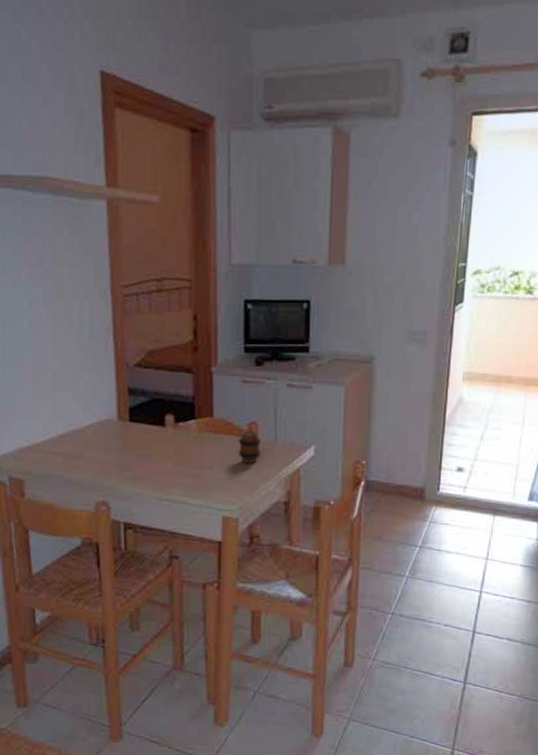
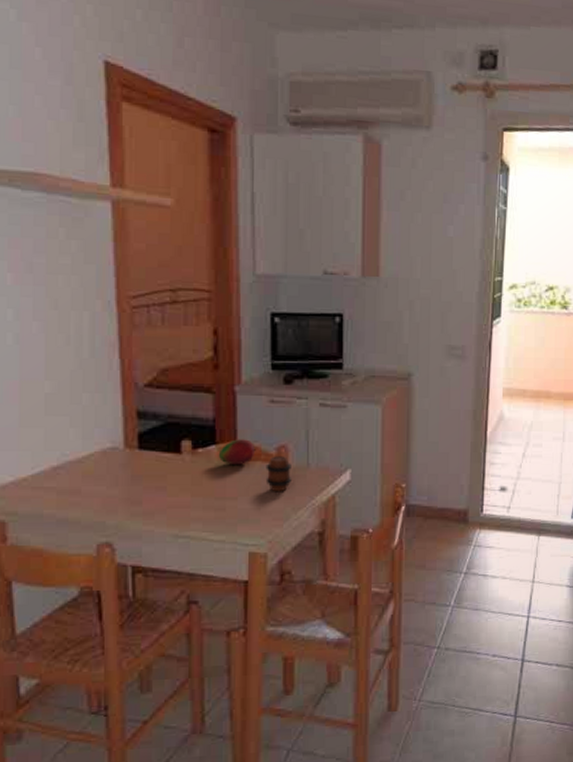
fruit: none [196,415,230,438] -> present [218,439,256,465]

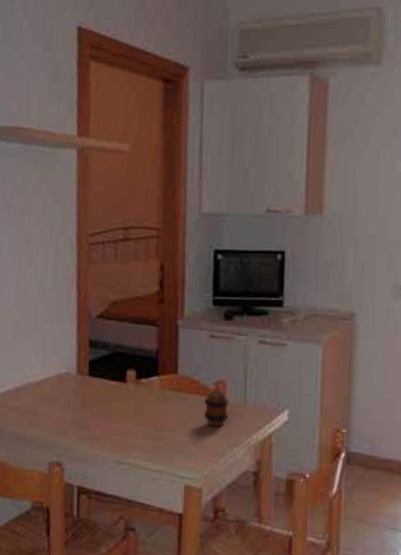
fruit: present [218,439,256,465] -> none [159,372,195,397]

